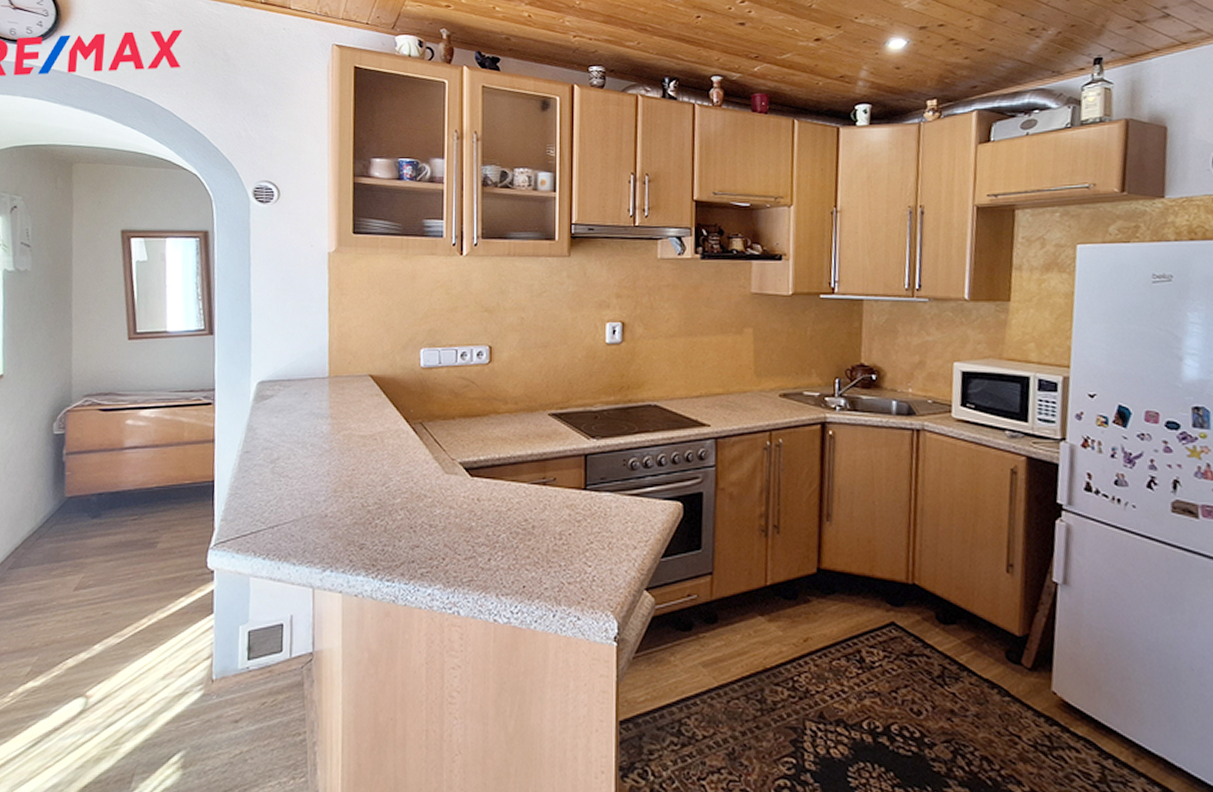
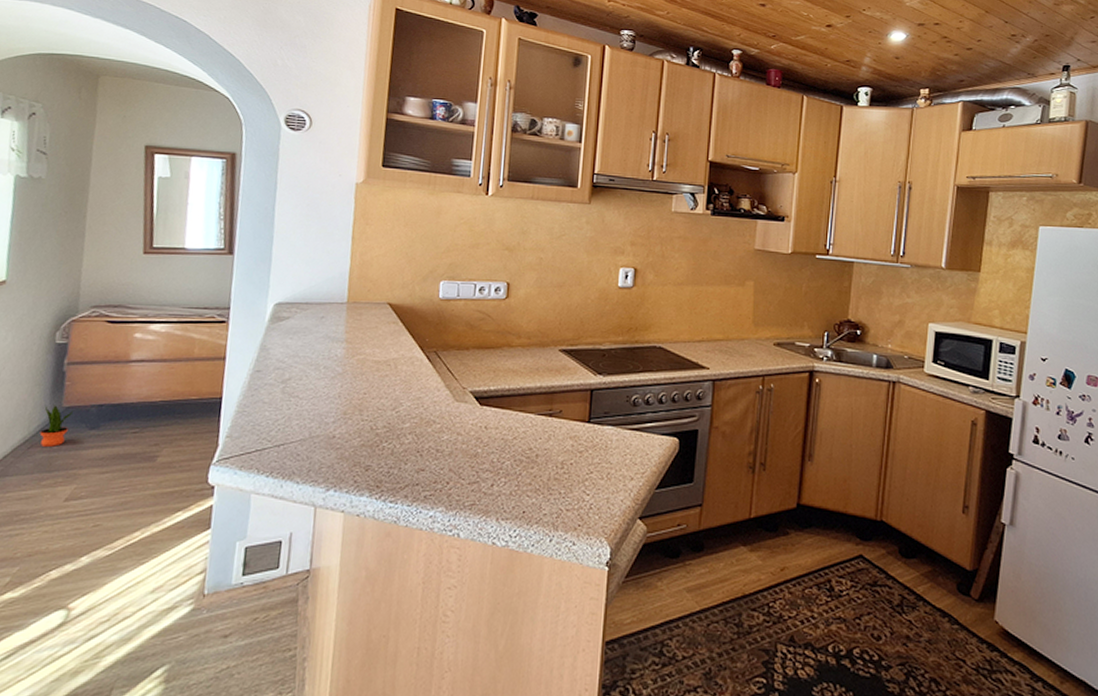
potted plant: none [46,495,75,537] -> present [39,404,73,447]

